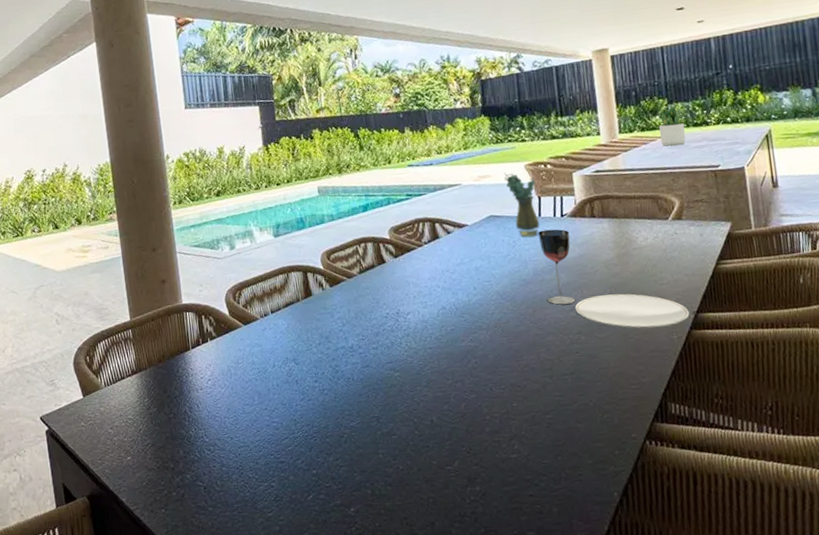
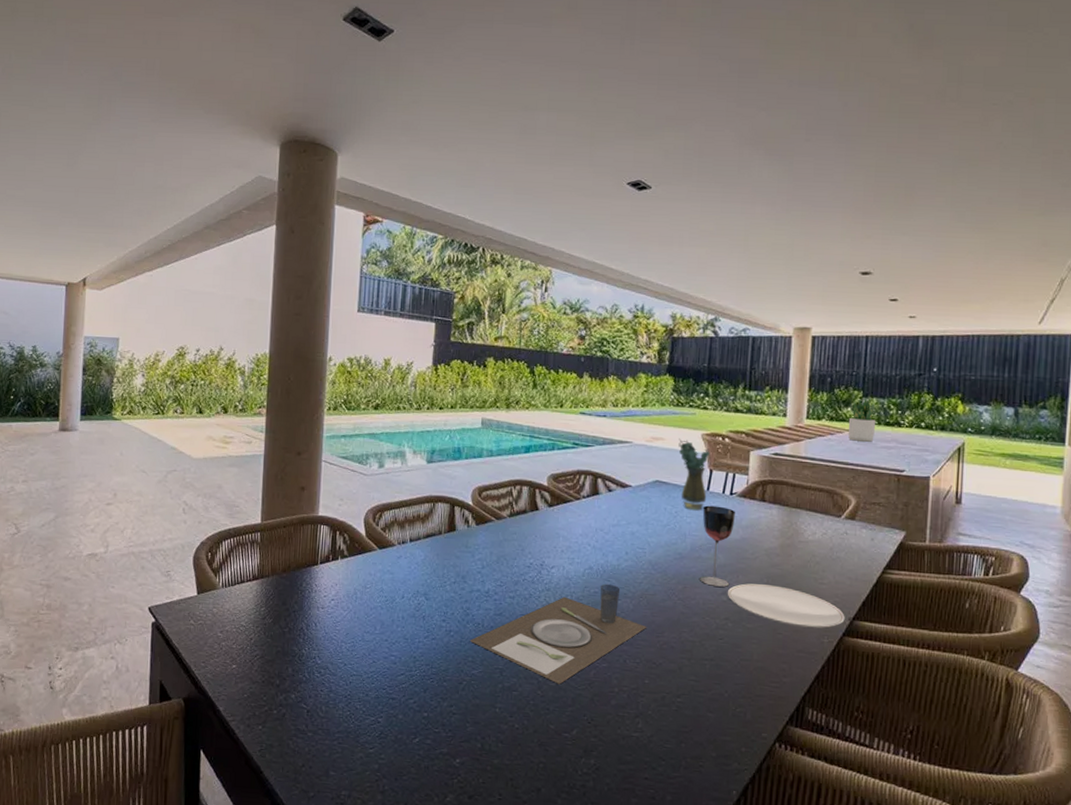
place setting: none [344,319,506,422] -> present [470,583,647,684]

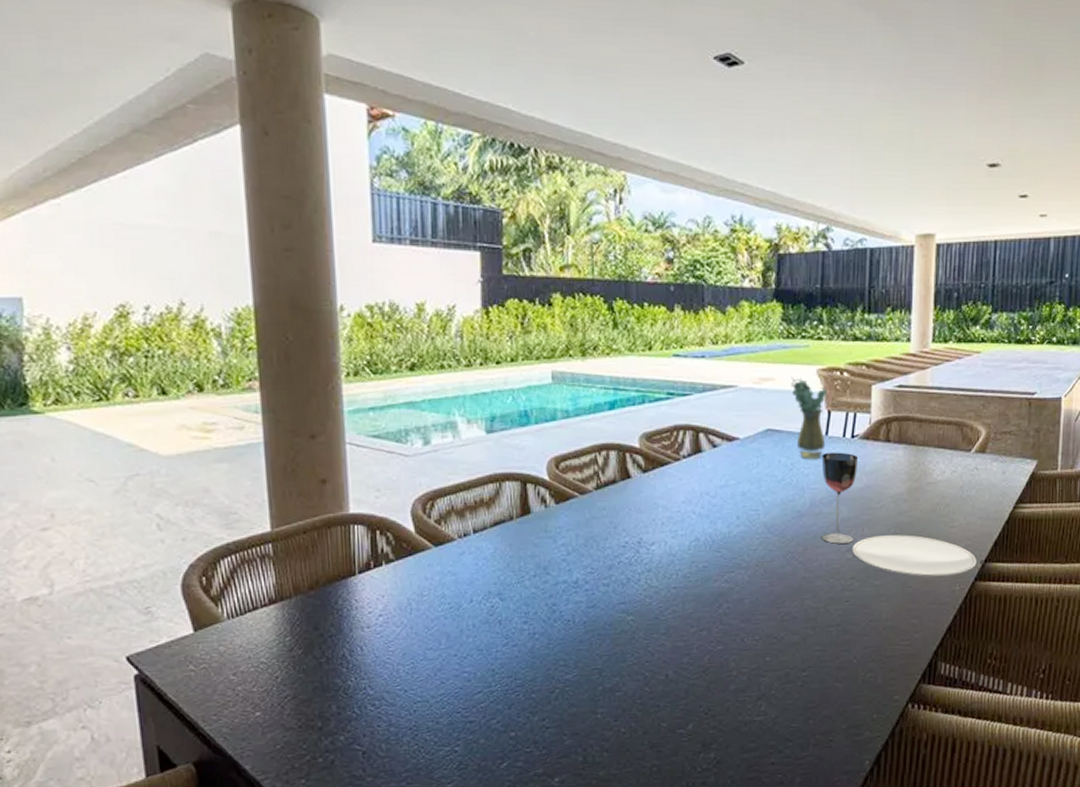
place setting: present [470,583,647,684] -> none [560,555,765,677]
planter: present [848,398,876,442] -> none [976,313,1006,364]

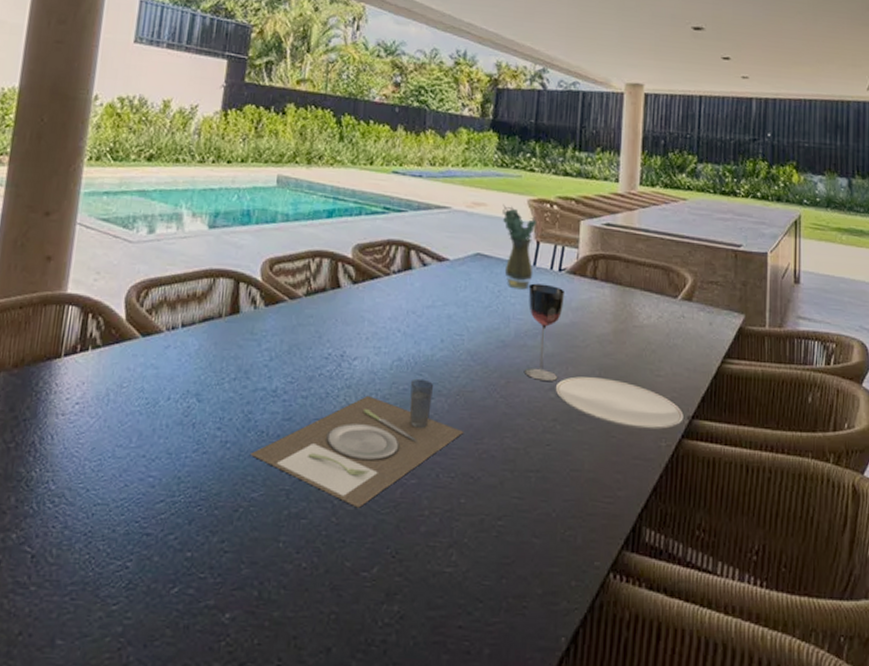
place setting: none [560,555,765,677] -> present [251,378,464,508]

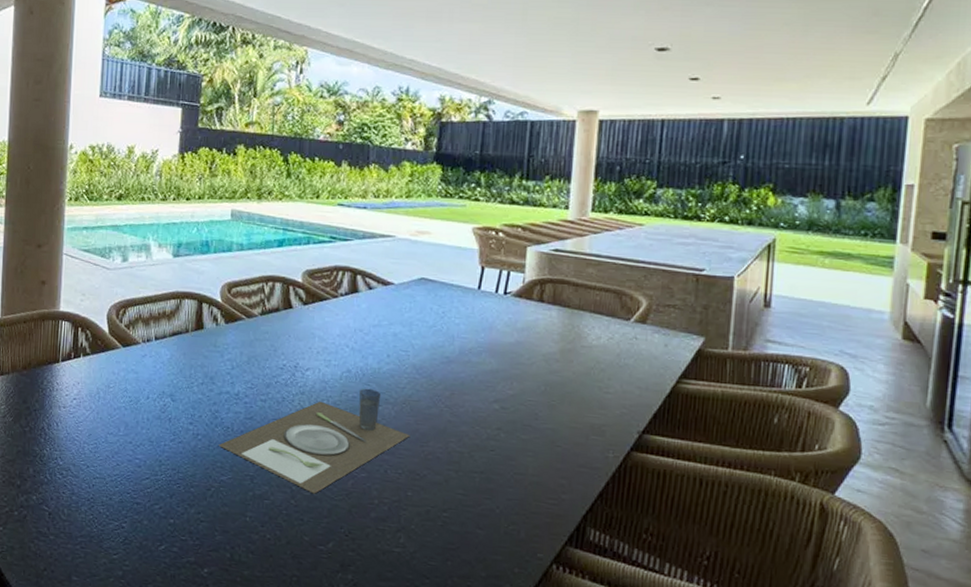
vase: present [502,204,537,290] -> none [446,232,481,312]
wineglass: present [525,283,565,381] -> none [469,305,511,394]
plate: present [555,376,684,430] -> none [499,391,633,442]

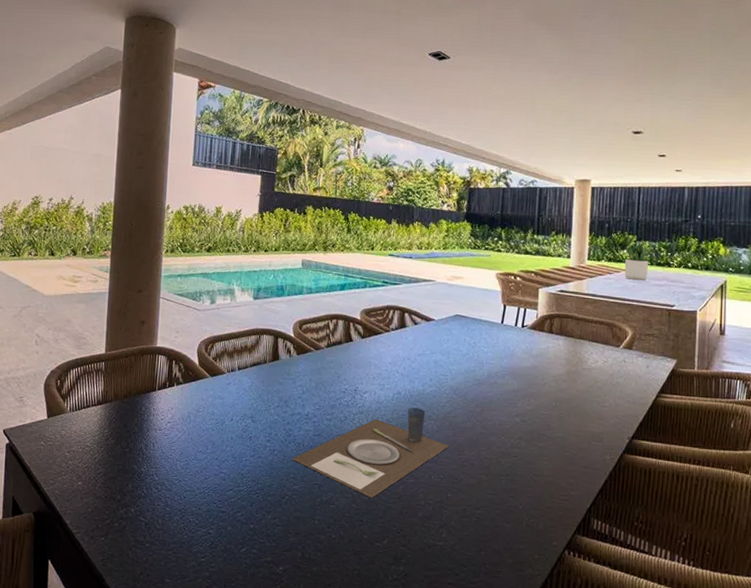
planter: none [639,188,672,238] -> present [624,241,648,280]

